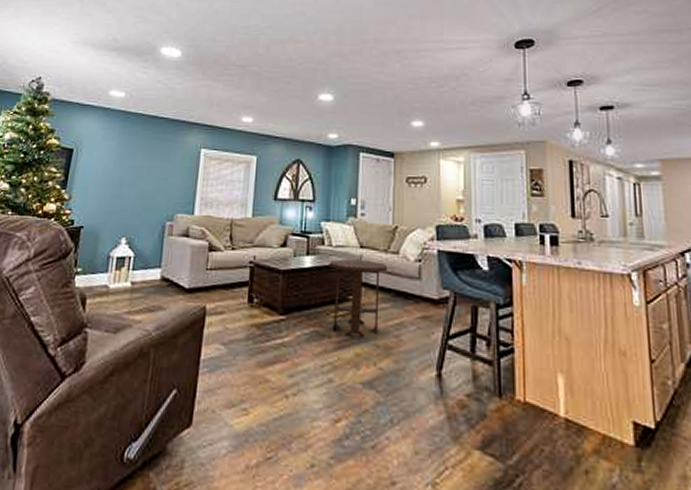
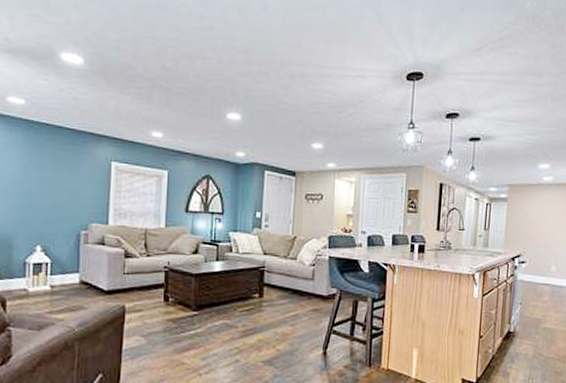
side table: present [328,258,388,338] -> none [236,264,287,327]

